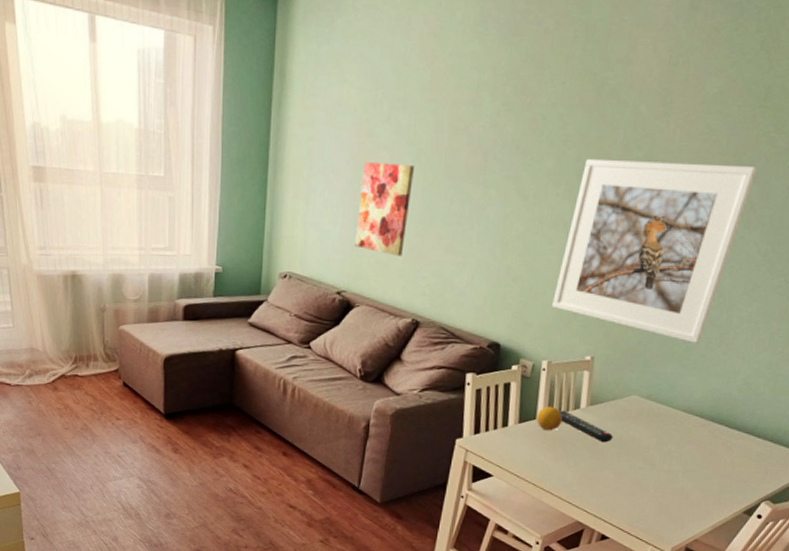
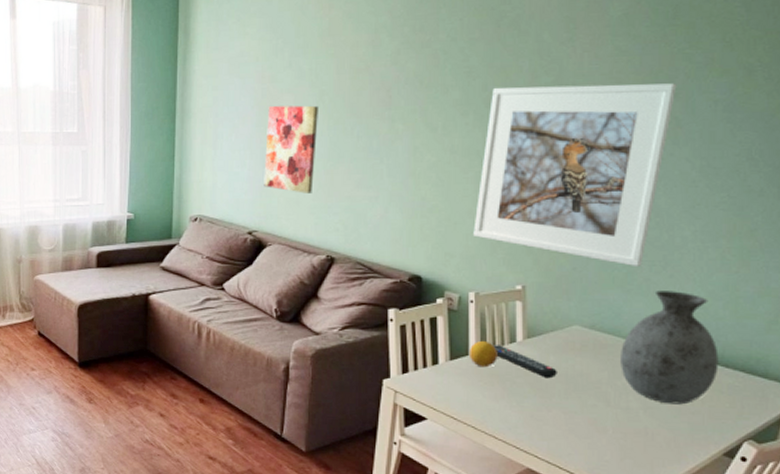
vase: none [668,366,754,469] -> present [621,291,719,405]

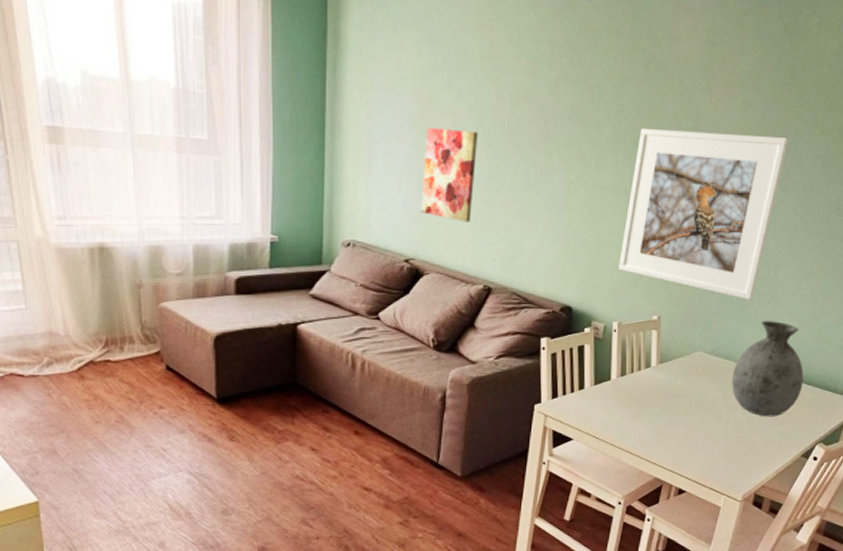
fruit: present [470,340,498,368] -> none [611,366,635,391]
remote control: present [493,345,557,379] -> none [631,370,683,399]

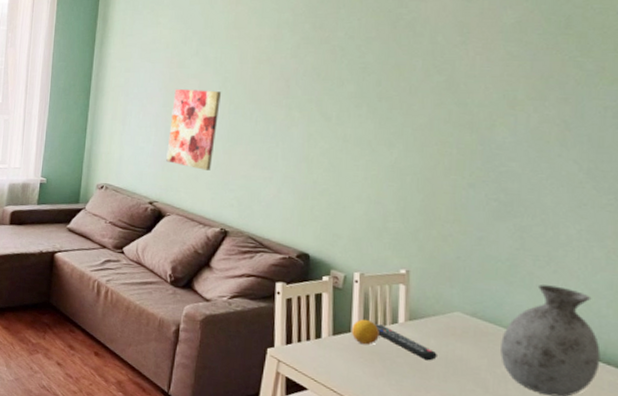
fruit: none [611,366,635,391] -> present [352,319,379,346]
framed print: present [619,127,789,300] -> none [361,83,567,260]
remote control: none [631,370,683,399] -> present [375,324,437,361]

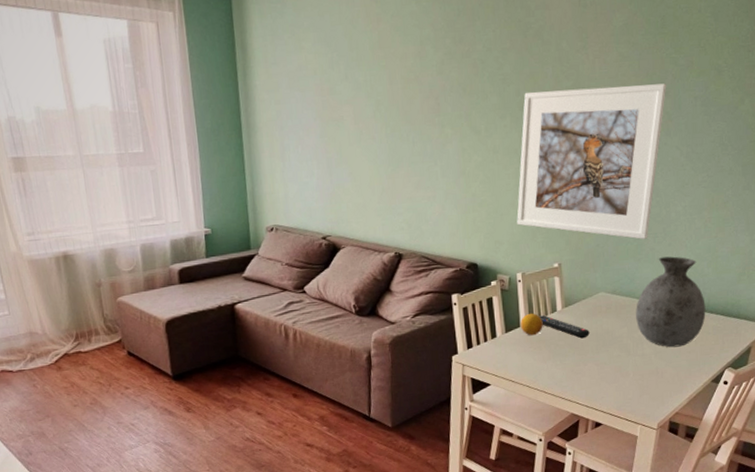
wall art: present [166,89,221,170] -> none [330,115,378,198]
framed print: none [361,83,567,260] -> present [517,83,667,239]

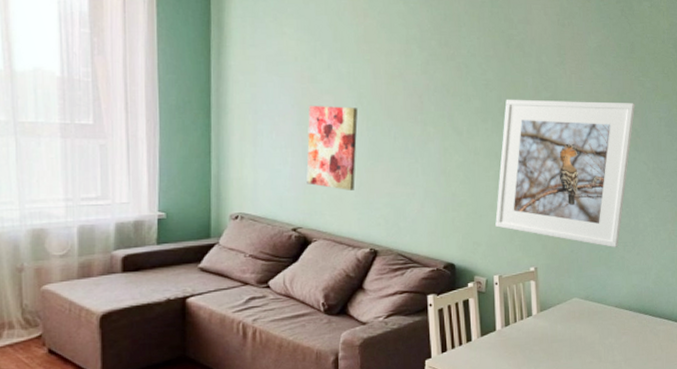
wall art: none [330,115,378,198] -> present [306,106,358,190]
fruit: present [521,313,543,336] -> none [496,316,518,340]
remote control: present [539,315,590,339] -> none [514,319,563,344]
vase: present [636,256,706,348] -> none [607,265,671,355]

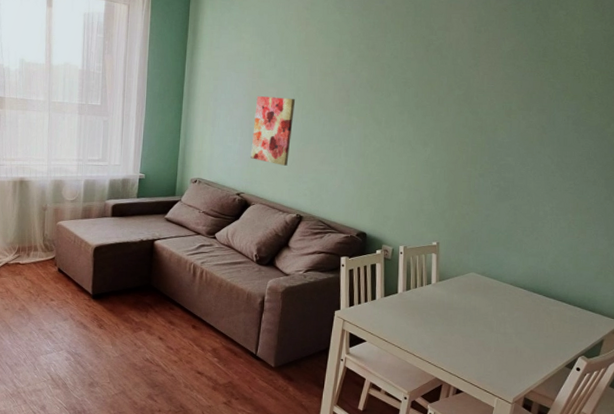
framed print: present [495,99,636,247] -> none [404,95,544,231]

